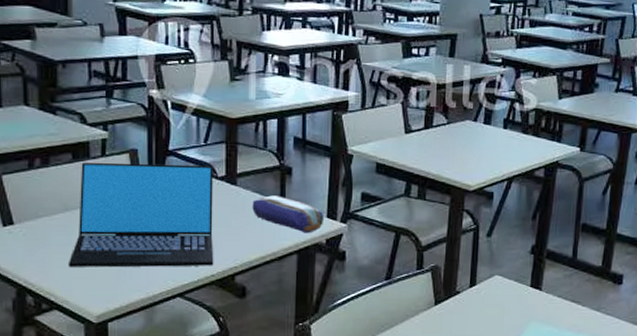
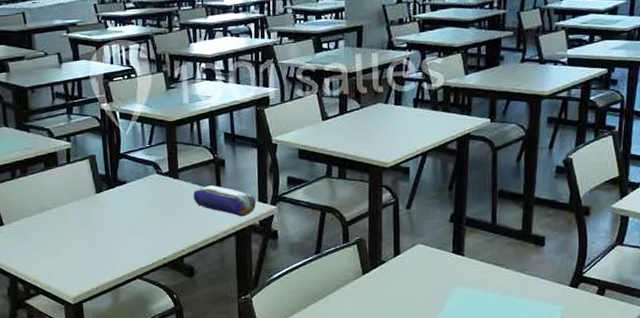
laptop: present [69,162,214,268] -> none [48,163,165,258]

